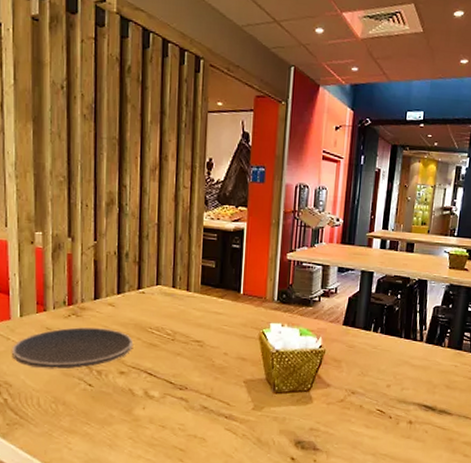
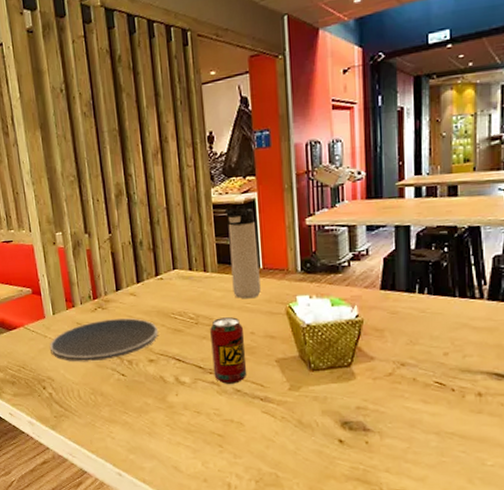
beverage can: none [183,336,217,401] -> present [210,317,247,384]
thermos bottle: none [212,232,242,321] -> present [224,205,261,299]

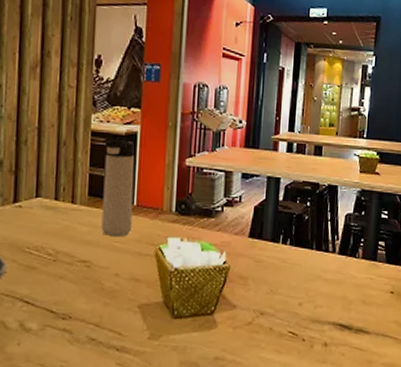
beverage can: present [210,317,247,384] -> none [67,256,107,332]

